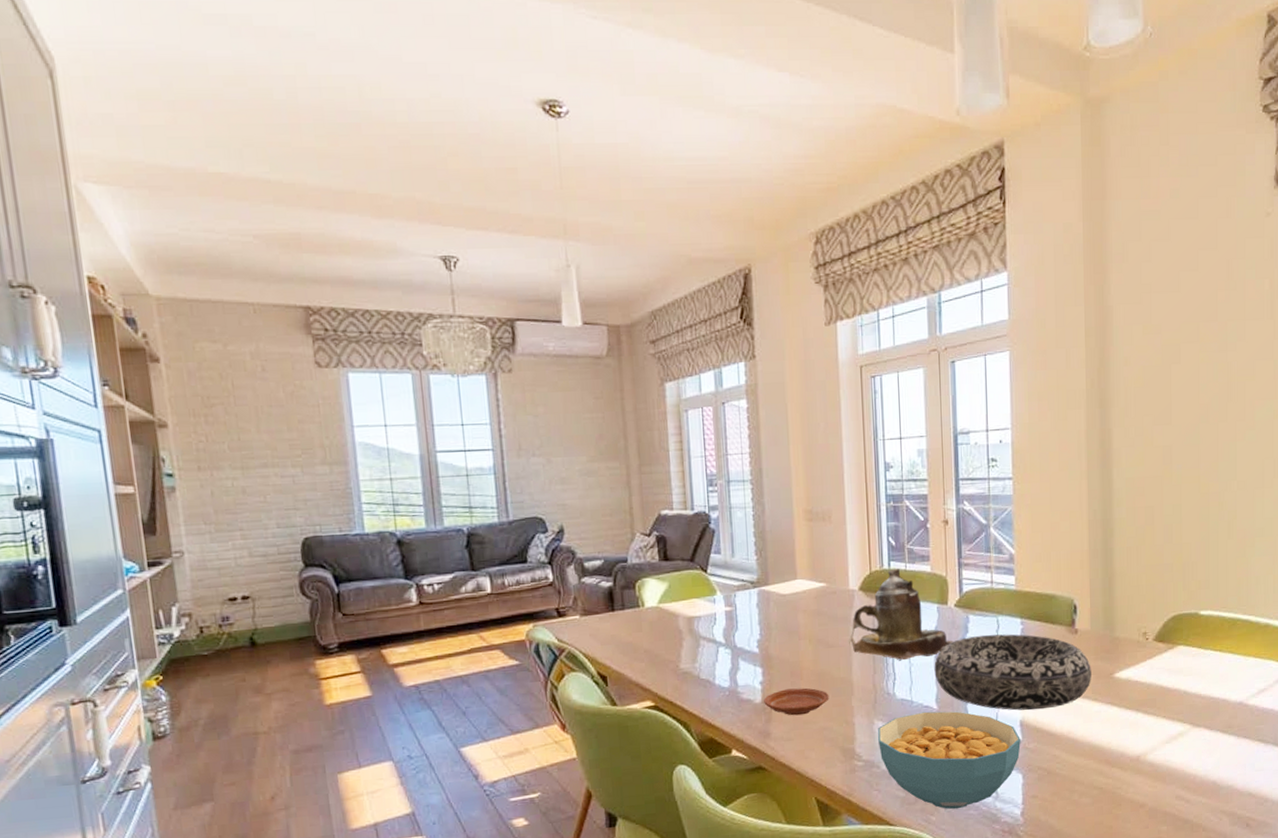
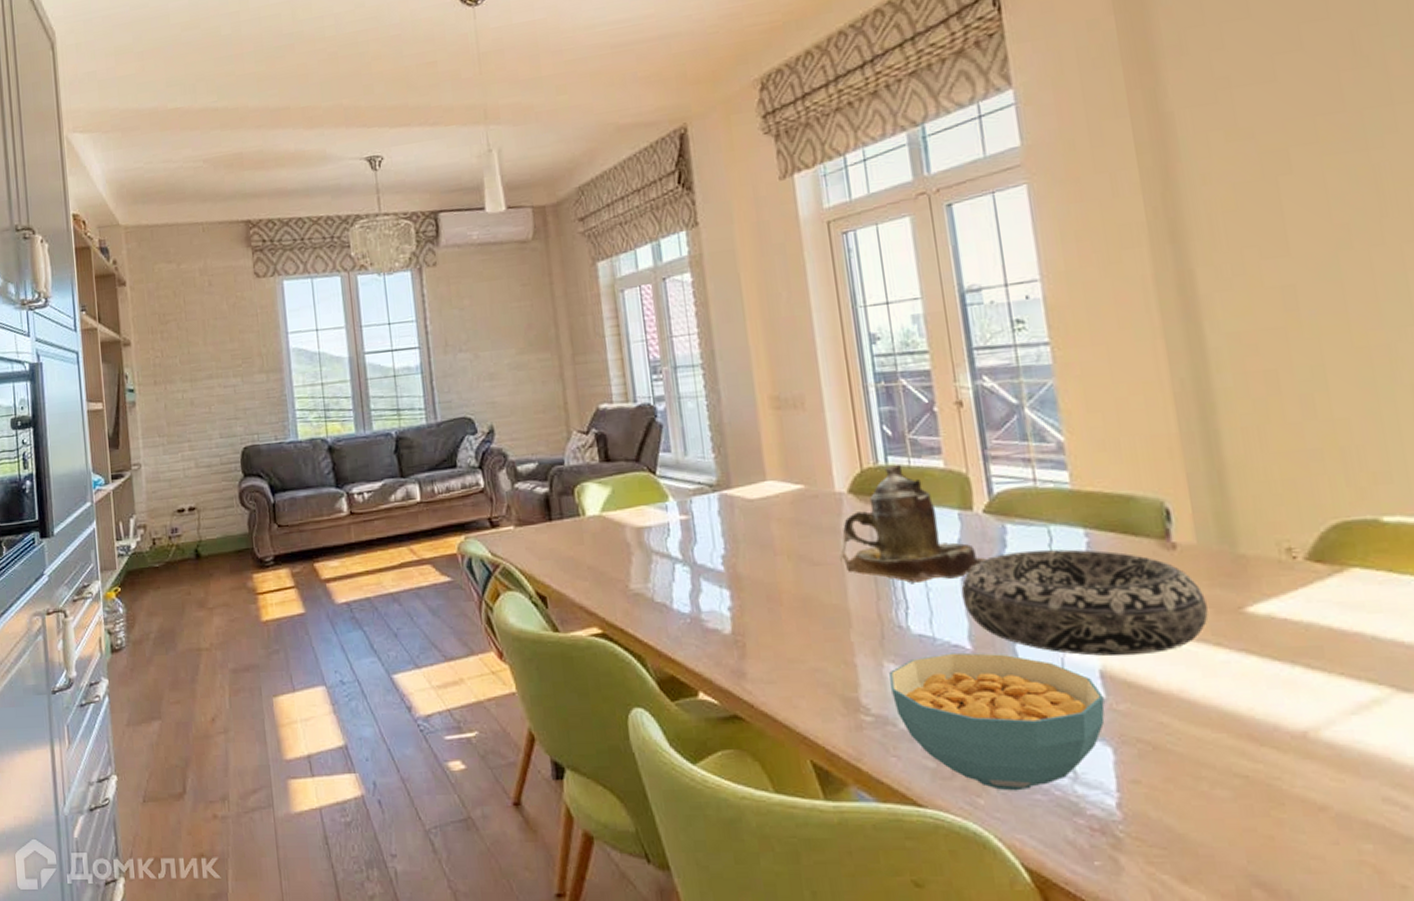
plate: present [764,687,829,716] -> none [734,616,820,652]

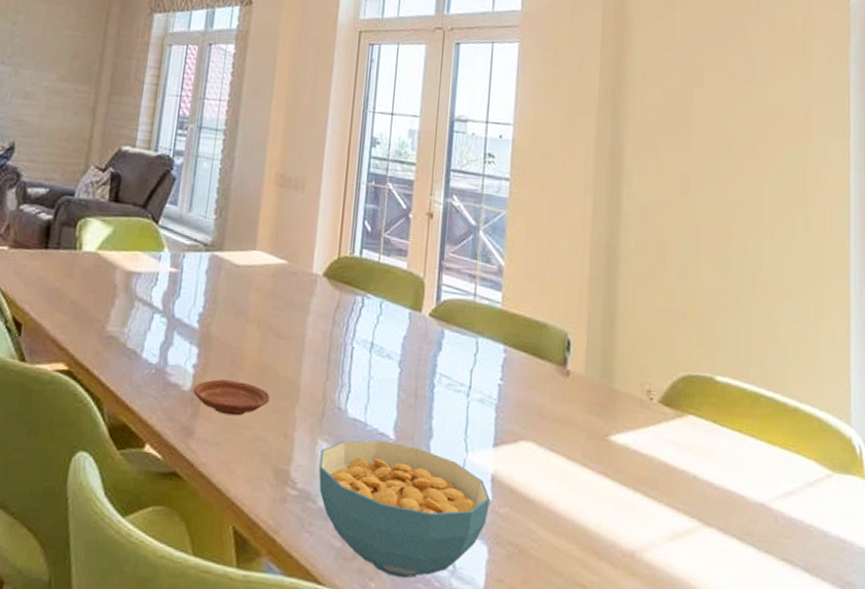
plate: none [734,616,820,652] -> present [193,379,270,416]
teapot: present [839,465,987,584] -> none [301,258,424,372]
decorative bowl: present [961,549,1208,657] -> none [396,356,583,466]

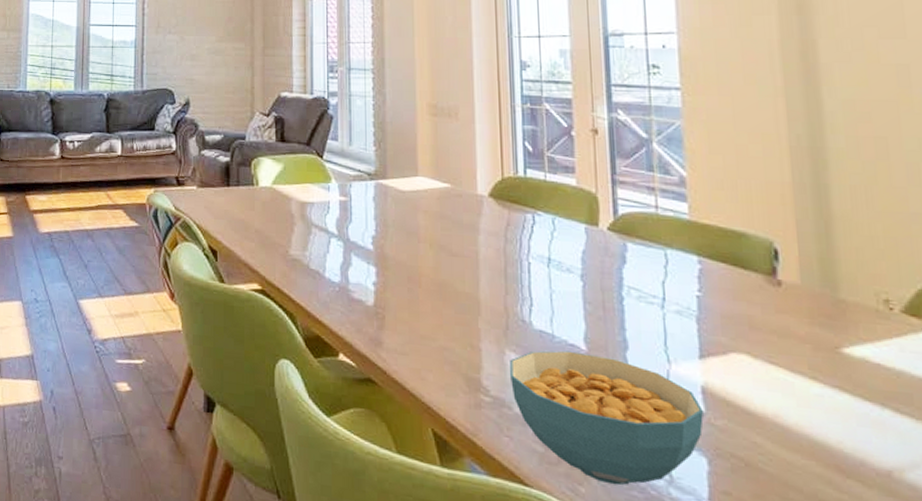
plate: present [193,379,270,416] -> none [377,295,452,328]

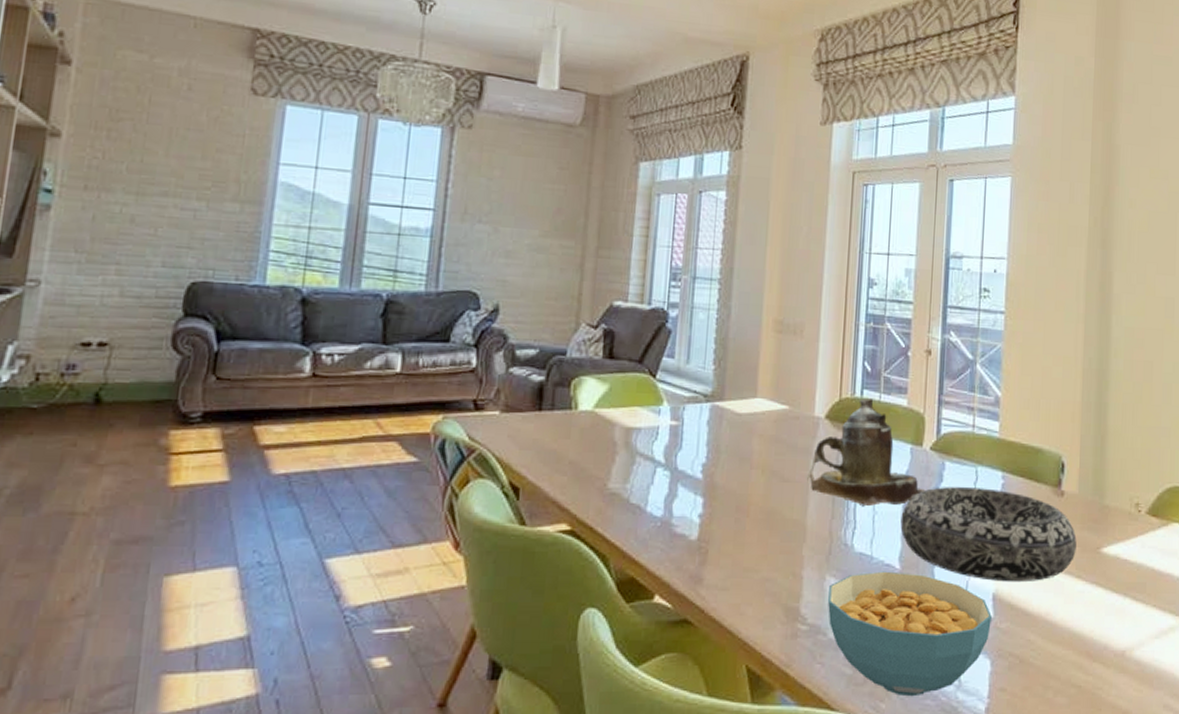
teapot: none [475,177,607,285] -> present [806,398,926,507]
decorative bowl: none [581,268,806,378] -> present [900,486,1077,583]

